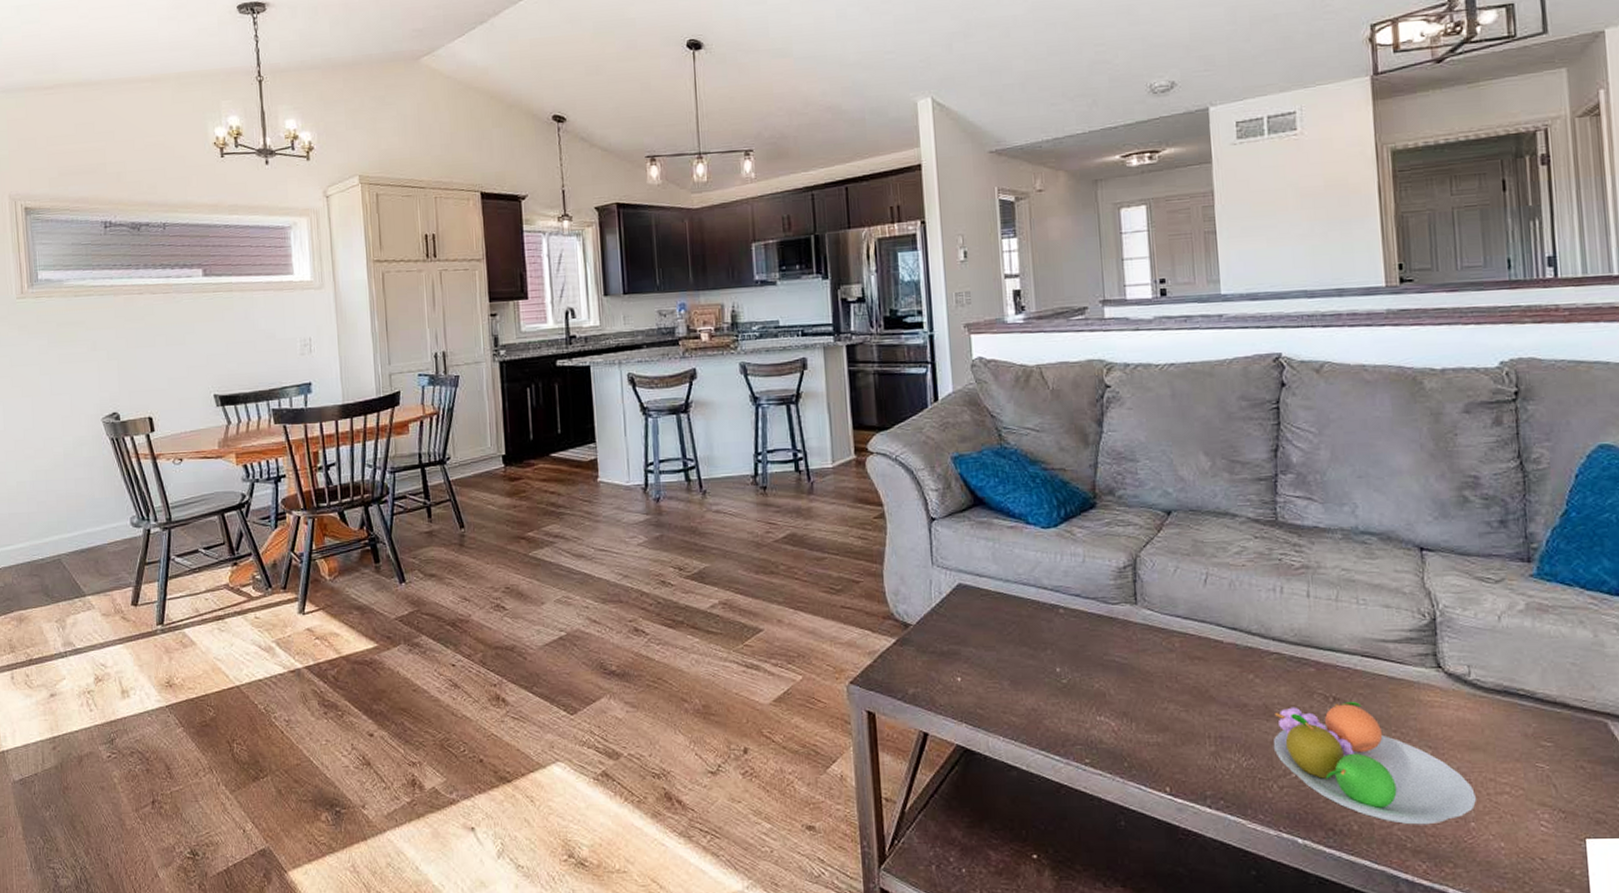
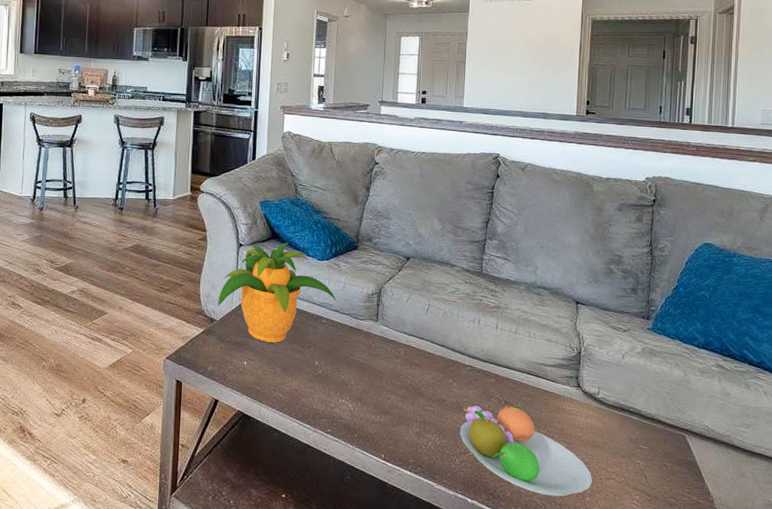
potted plant: none [910,507,1075,648] -> present [218,242,337,343]

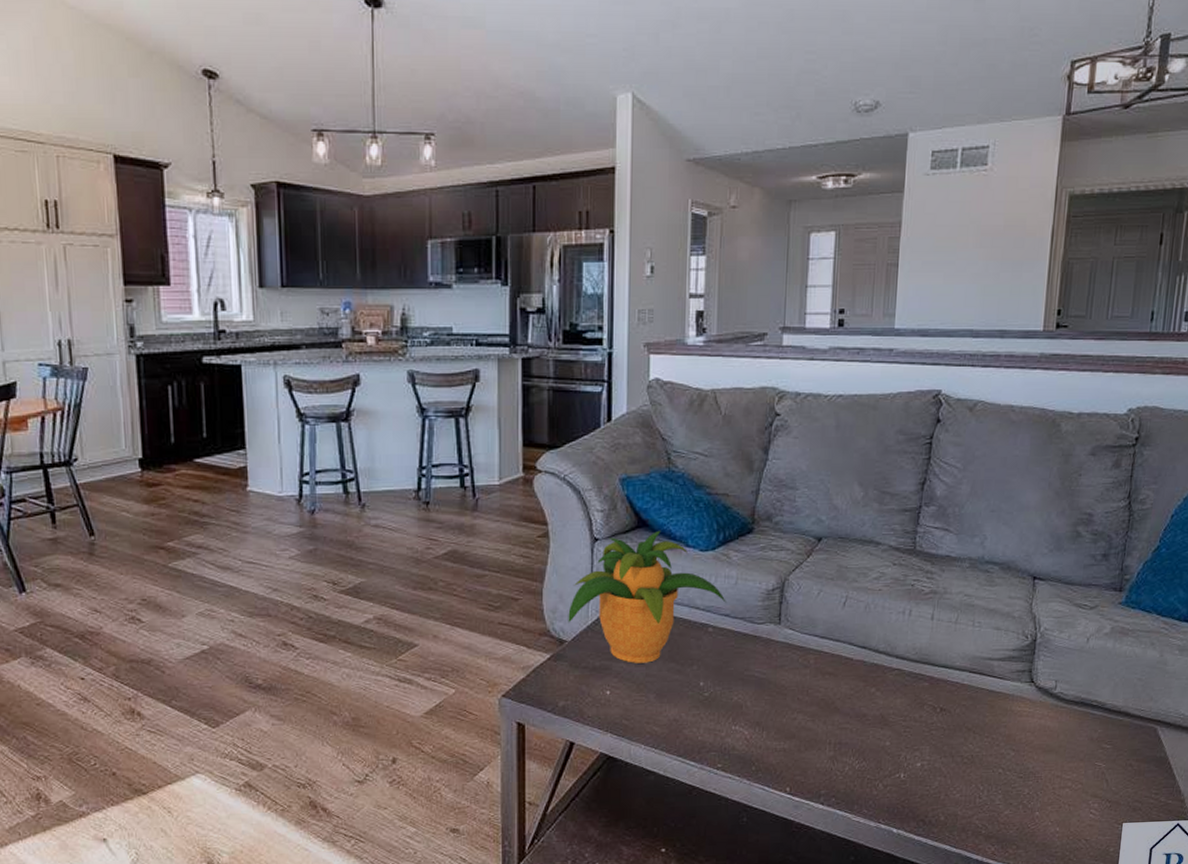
fruit bowl: present [459,405,593,497] -> none [883,712,1044,815]

